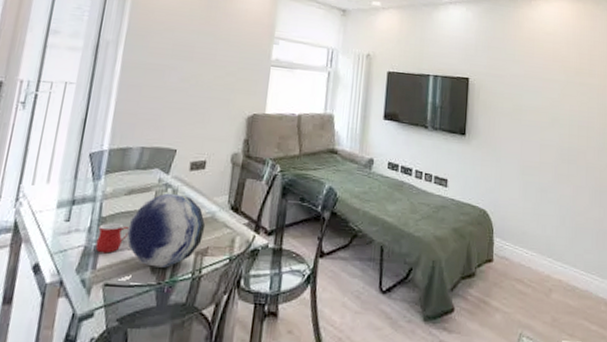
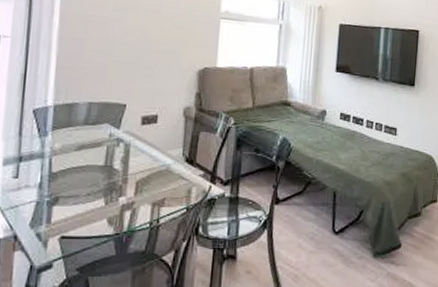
mug: present [95,223,130,254] -> none [48,178,83,208]
decorative orb: present [126,193,206,268] -> none [80,147,161,219]

